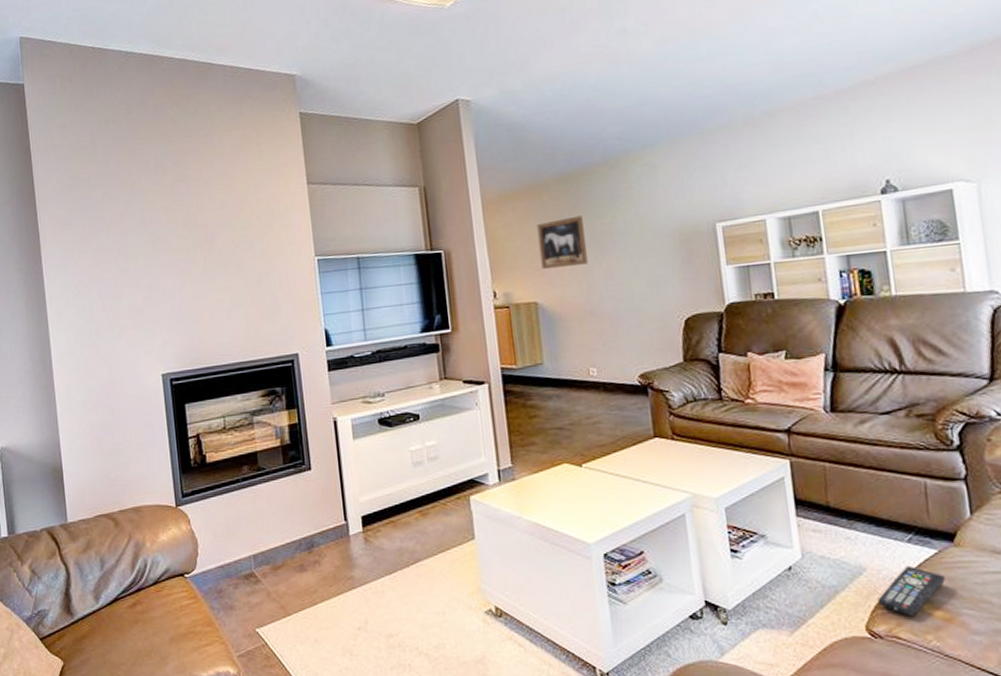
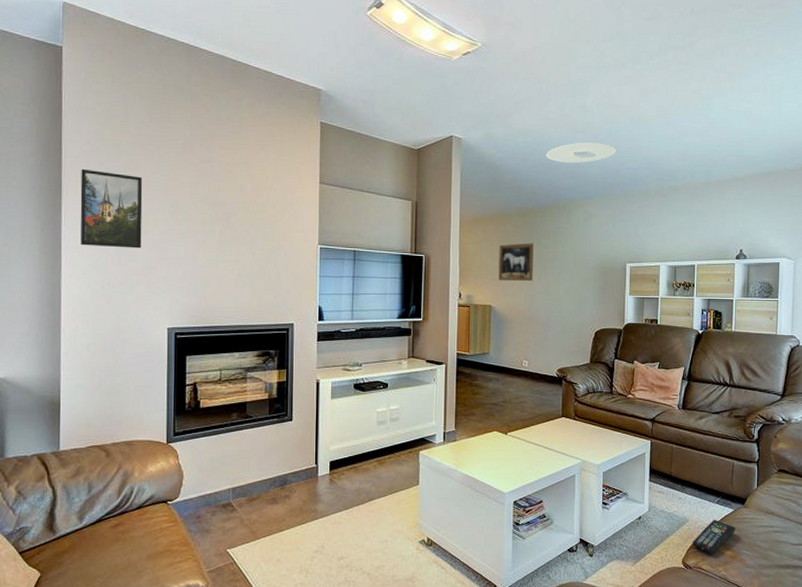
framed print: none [56,209,125,294] -> present [80,168,143,249]
ceiling light: none [582,71,678,108] -> present [546,142,616,164]

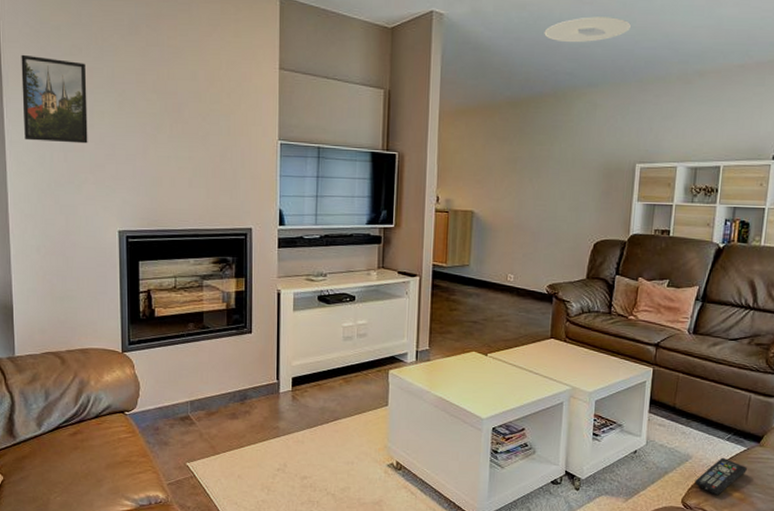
wall art: present [498,243,534,281] -> none [482,139,525,184]

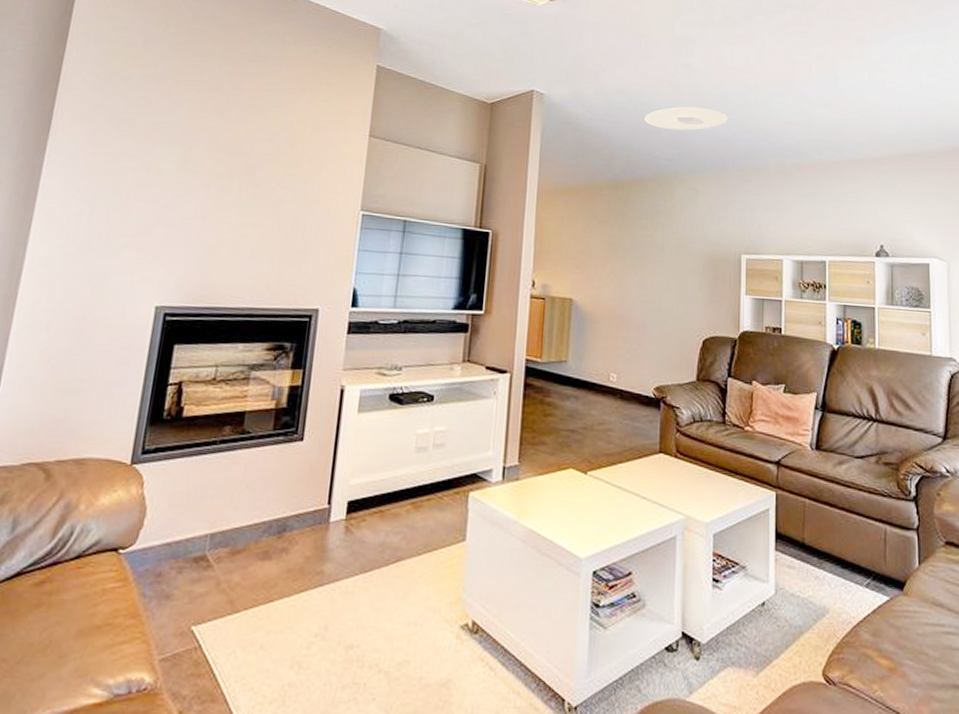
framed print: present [21,54,88,144] -> none [62,102,152,203]
remote control: present [694,457,747,495] -> none [835,610,893,664]

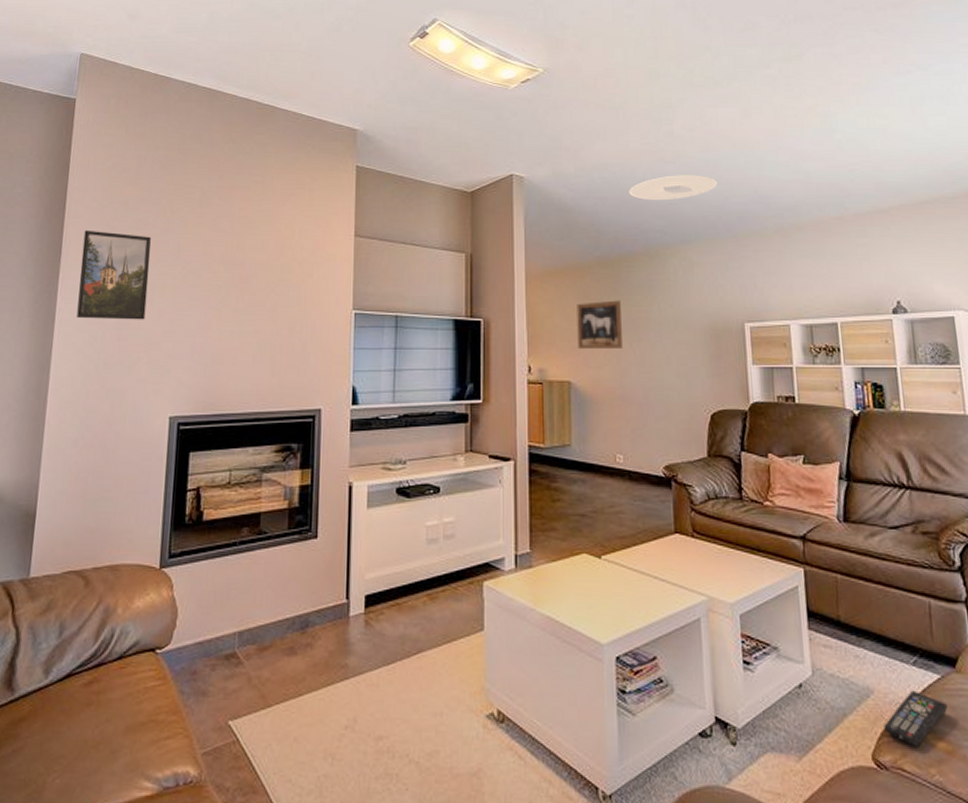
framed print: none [62,102,152,203] -> present [76,230,151,320]
wall art: none [582,222,627,270] -> present [577,300,622,350]
remote control: none [835,610,893,664] -> present [884,690,948,746]

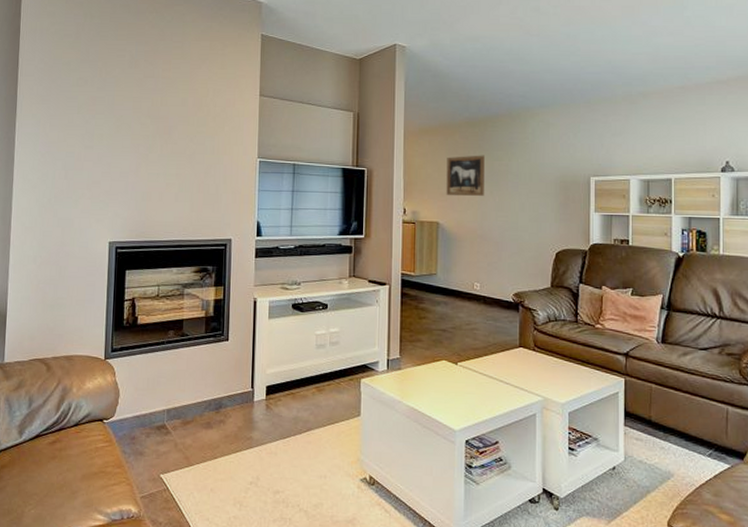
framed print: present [76,230,151,320] -> none [31,86,90,163]
ceiling light: present [629,175,717,201] -> none [497,47,575,70]
remote control: present [884,690,948,746] -> none [679,475,733,518]

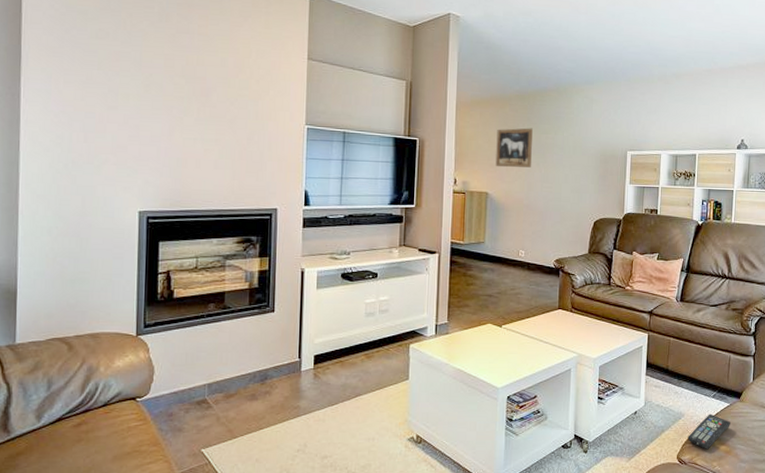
remote control: none [679,475,733,518] -> present [687,413,730,449]

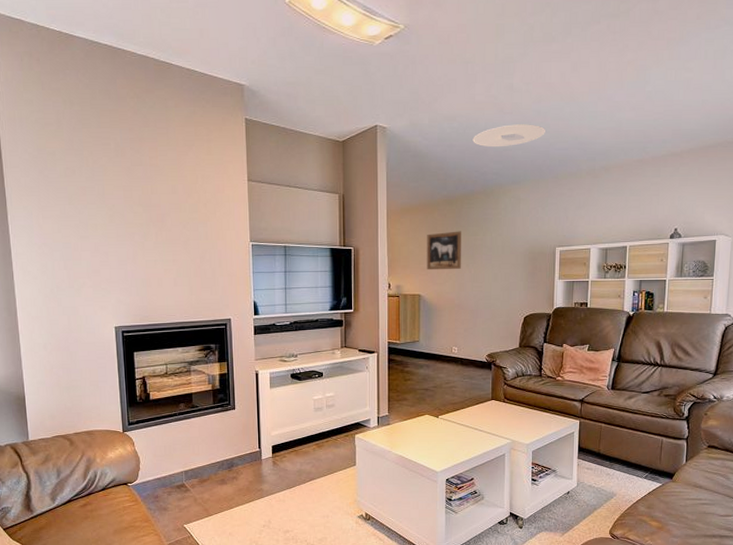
ceiling light: none [547,24,619,47] -> present [472,124,545,148]
remote control: present [687,413,730,449] -> none [619,493,663,525]

